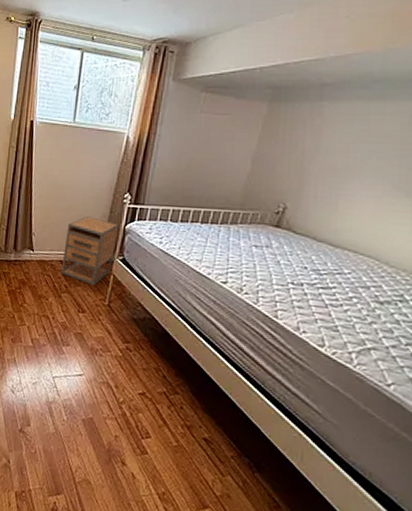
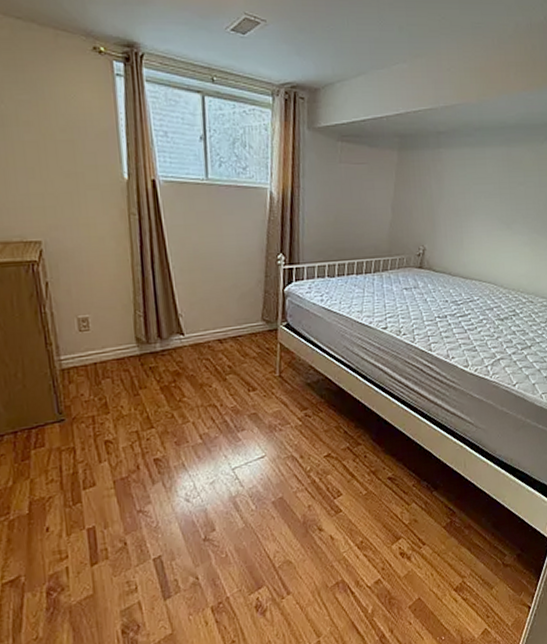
nightstand: present [61,216,120,286] -> none [219,285,278,360]

